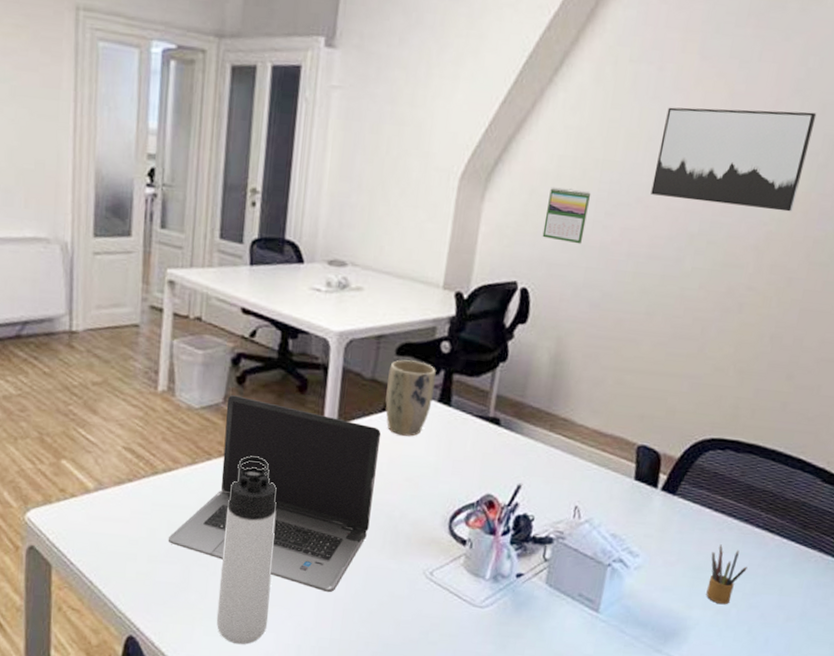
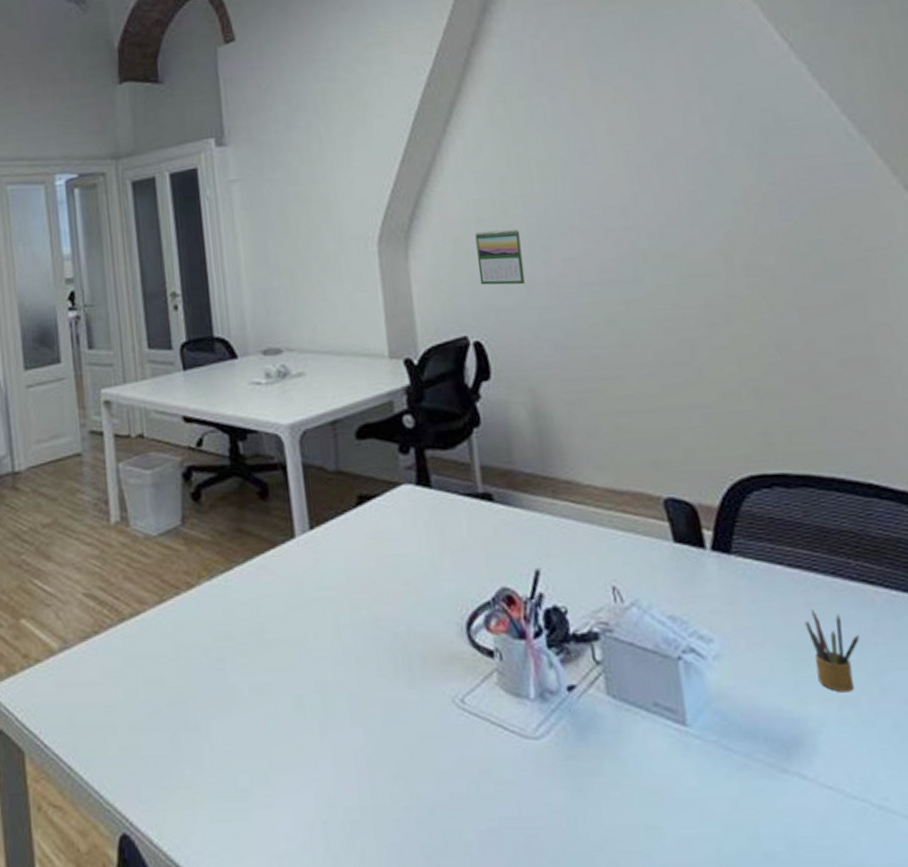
laptop computer: present [167,395,382,593] -> none [147,514,374,744]
thermos bottle: present [216,455,277,644] -> none [206,582,282,829]
plant pot: present [385,359,436,437] -> none [353,442,410,532]
wall art: present [651,107,817,212] -> none [573,104,746,219]

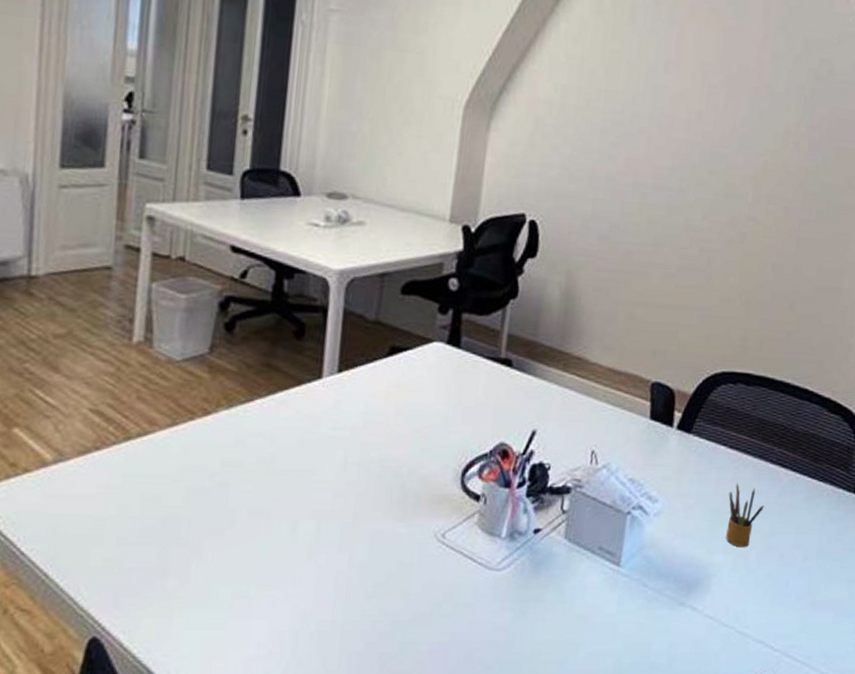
calendar: present [475,229,526,285] -> none [549,117,596,175]

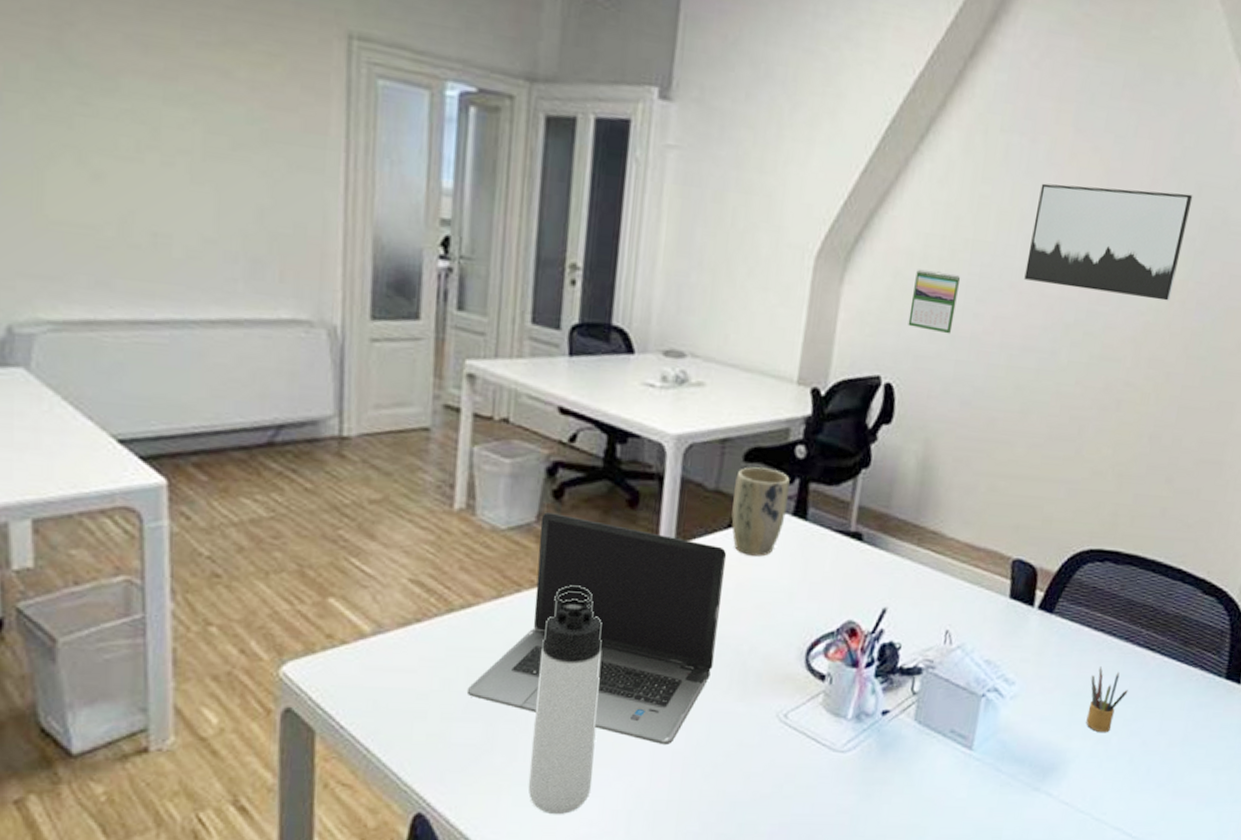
laptop computer: none [141,344,387,567] -> present [466,512,727,746]
thermos bottle: none [198,412,271,636] -> present [528,585,603,814]
plant pot: none [390,299,444,383] -> present [731,467,790,557]
calendar: none [549,117,596,175] -> present [908,269,961,334]
wall art: none [653,39,801,143] -> present [1024,183,1193,301]

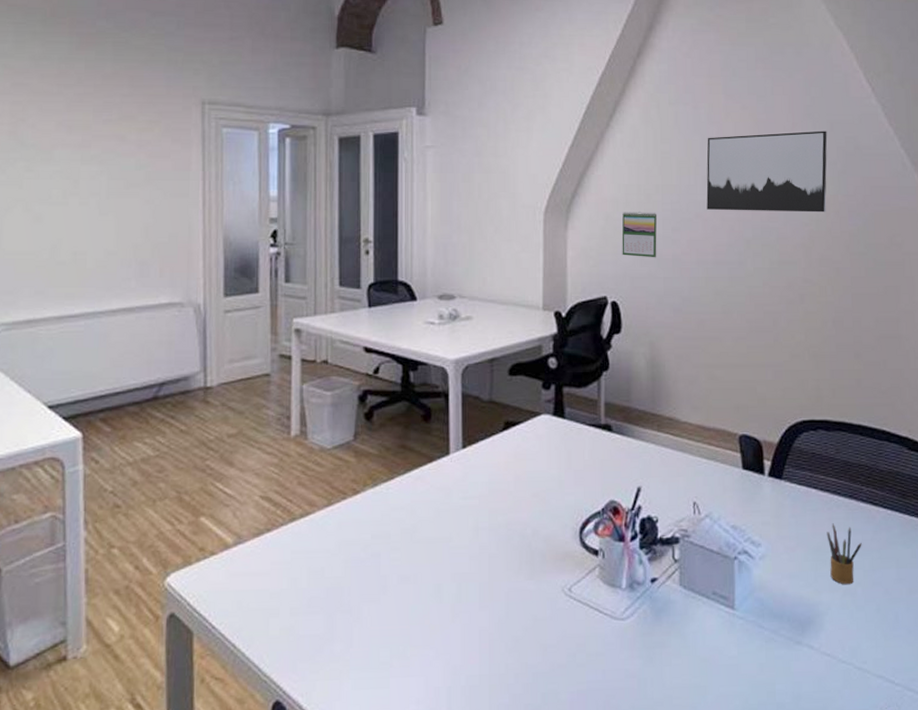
laptop computer: present [466,512,727,746] -> none [309,431,505,625]
thermos bottle: present [528,585,603,814] -> none [363,490,416,694]
plant pot: present [731,467,790,557] -> none [505,379,547,452]

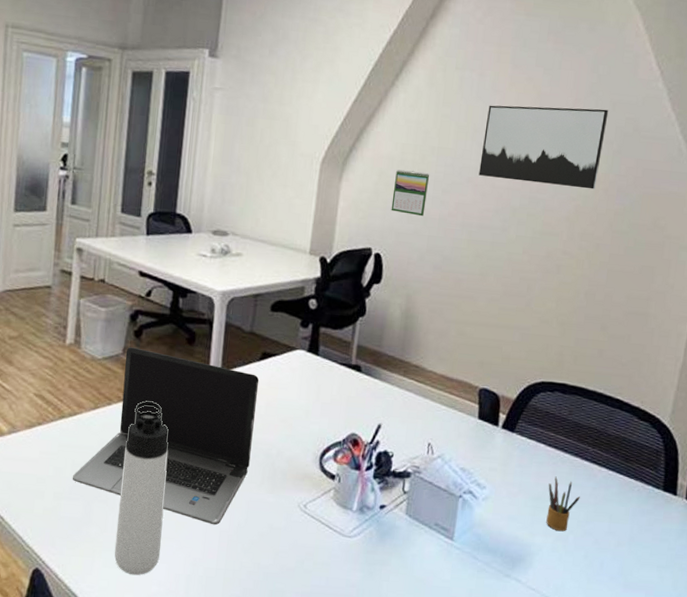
laptop computer: none [309,431,505,625] -> present [72,347,259,525]
thermos bottle: none [363,490,416,694] -> present [114,400,169,575]

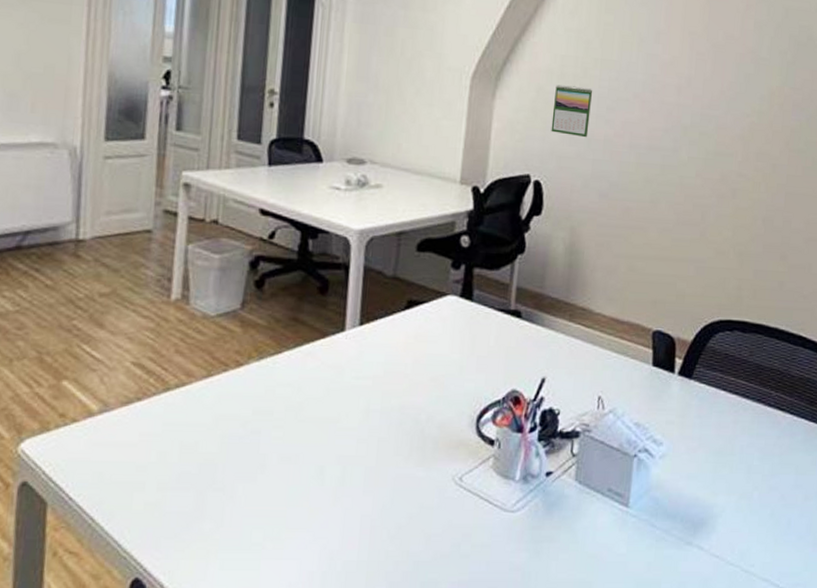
laptop computer: present [72,347,259,525] -> none [180,300,405,509]
thermos bottle: present [114,400,169,575] -> none [233,364,299,576]
wall art: present [479,105,609,190] -> none [646,11,782,104]
pencil box: present [546,476,580,532] -> none [729,426,764,489]

